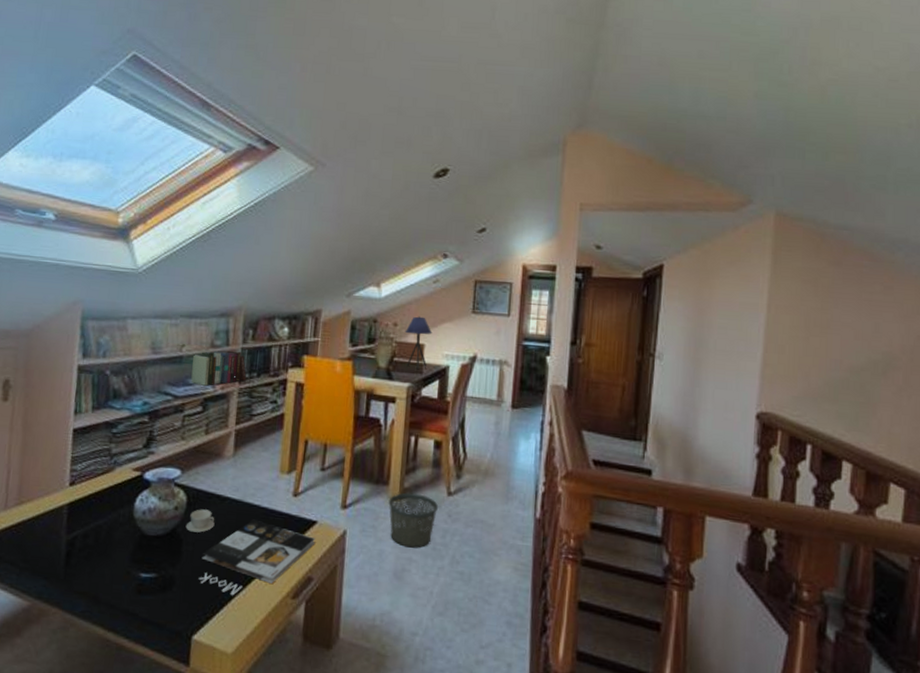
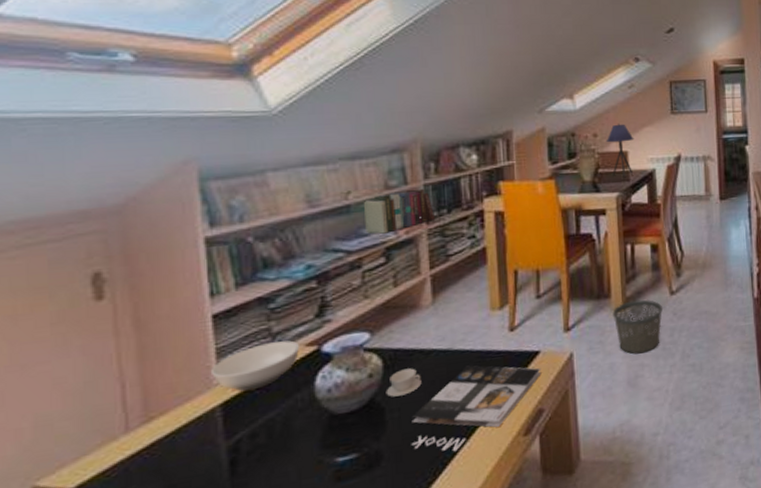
bowl: none [65,461,129,498] -> present [210,340,301,392]

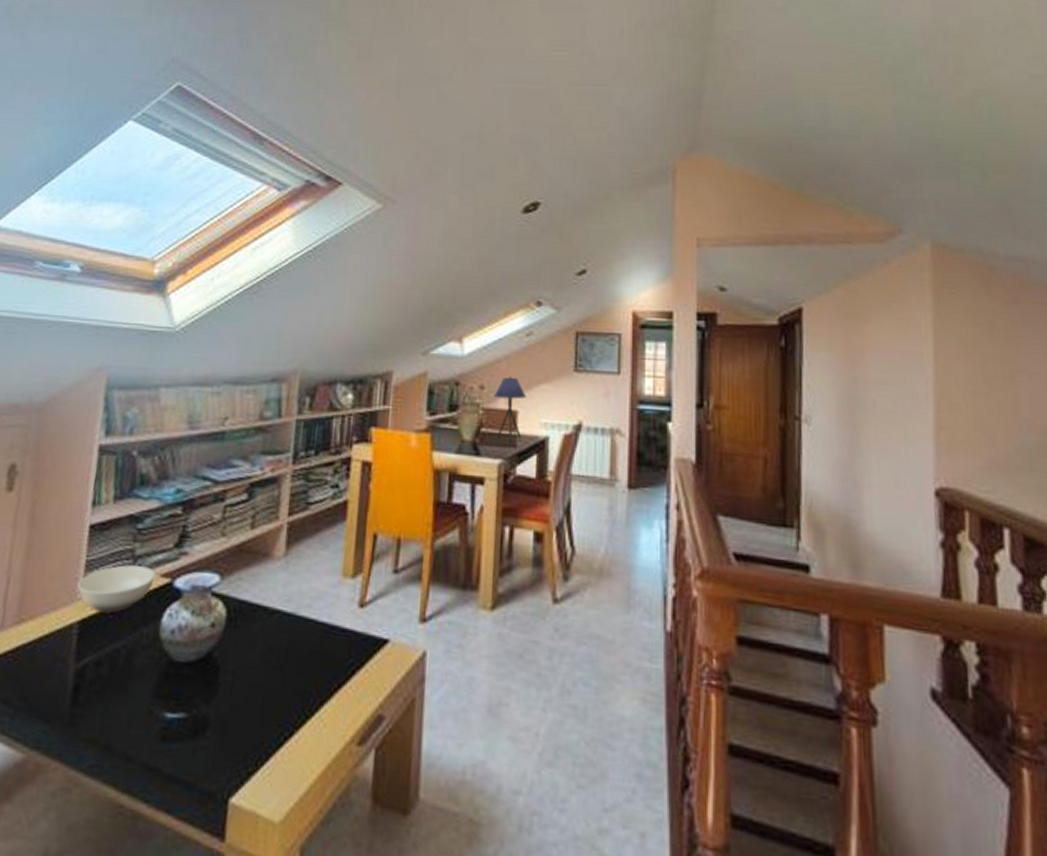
books: present [363,188,436,234] -> none [234,421,303,468]
teacup: present [386,368,422,397] -> none [224,626,261,657]
magazine: present [411,365,542,452] -> none [238,638,388,742]
basket: present [612,299,663,354] -> none [478,600,543,674]

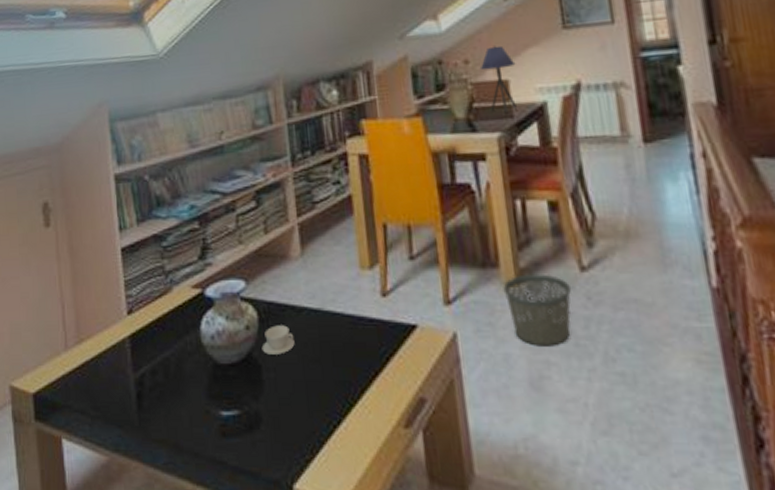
bowl: present [77,565,156,613] -> none [121,280,188,326]
teacup: none [224,626,261,657] -> present [262,325,295,355]
basket: none [478,600,543,674] -> present [503,274,572,346]

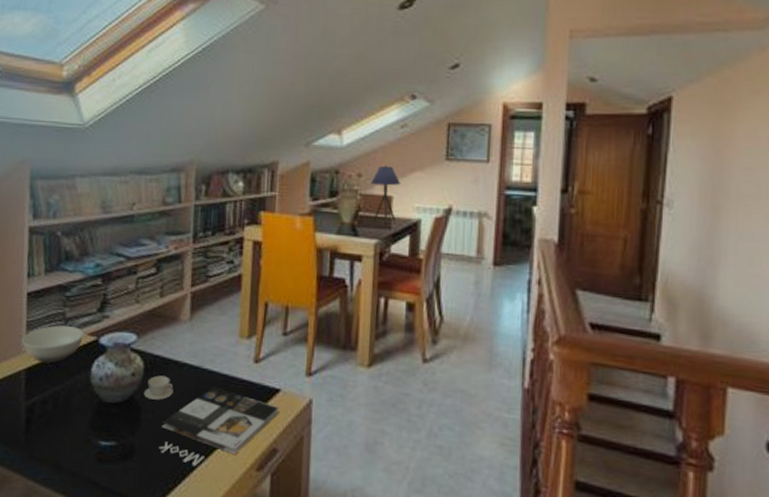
bowl: none [121,280,188,326] -> present [21,325,84,363]
magazine: none [286,331,421,430] -> present [159,386,280,467]
basket: present [503,274,572,346] -> none [357,359,413,420]

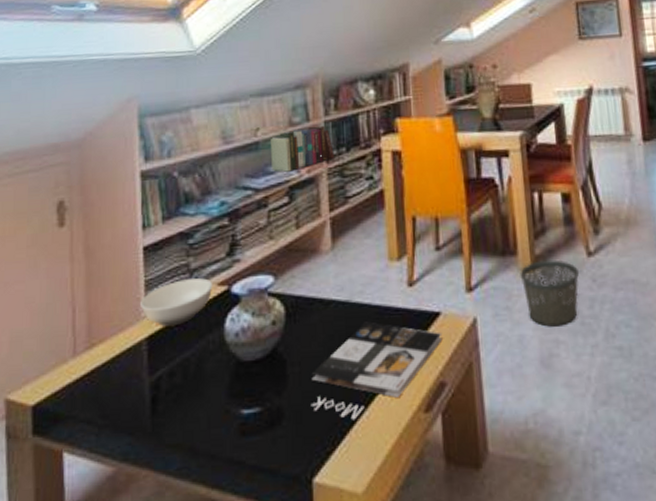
books: none [143,206,201,246] -> present [269,125,335,172]
teacup: present [143,375,174,400] -> none [287,318,321,349]
basket: none [357,359,413,420] -> present [520,259,580,327]
table lamp: present [370,165,401,225] -> none [506,52,538,114]

